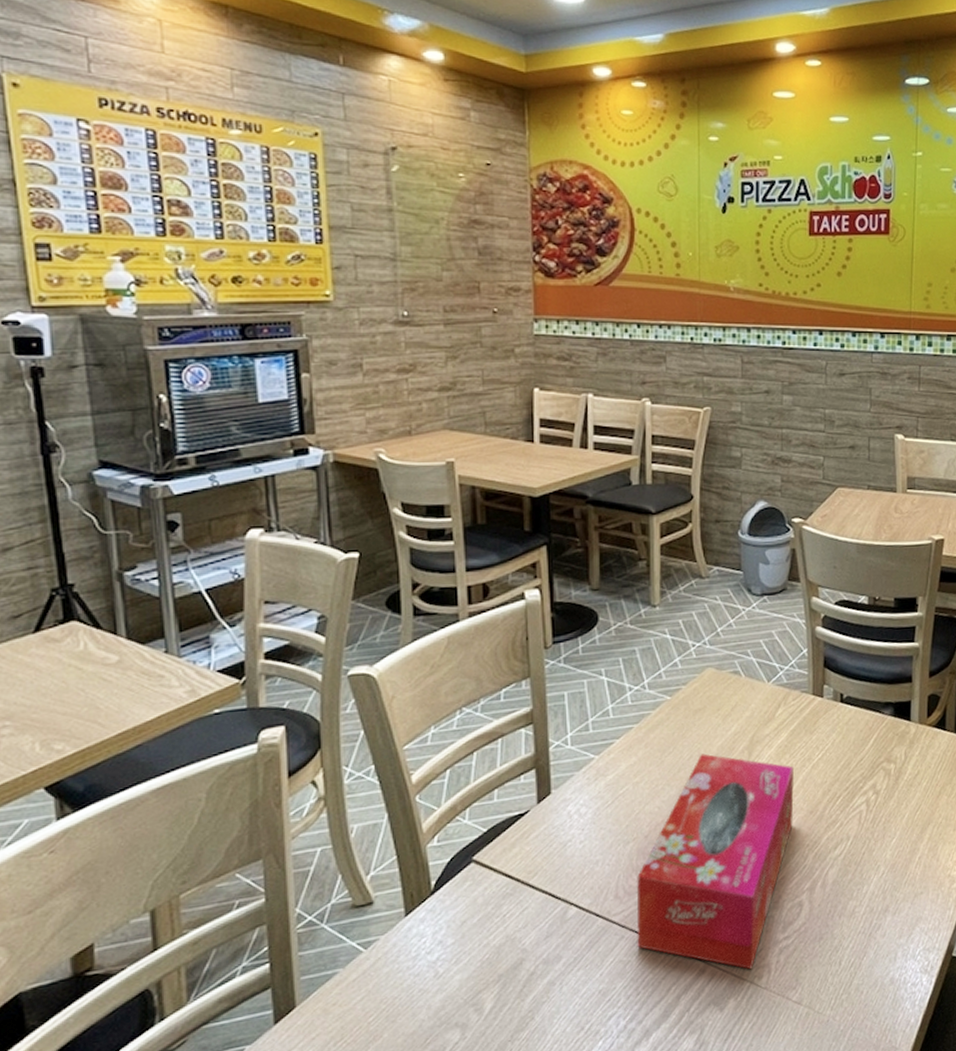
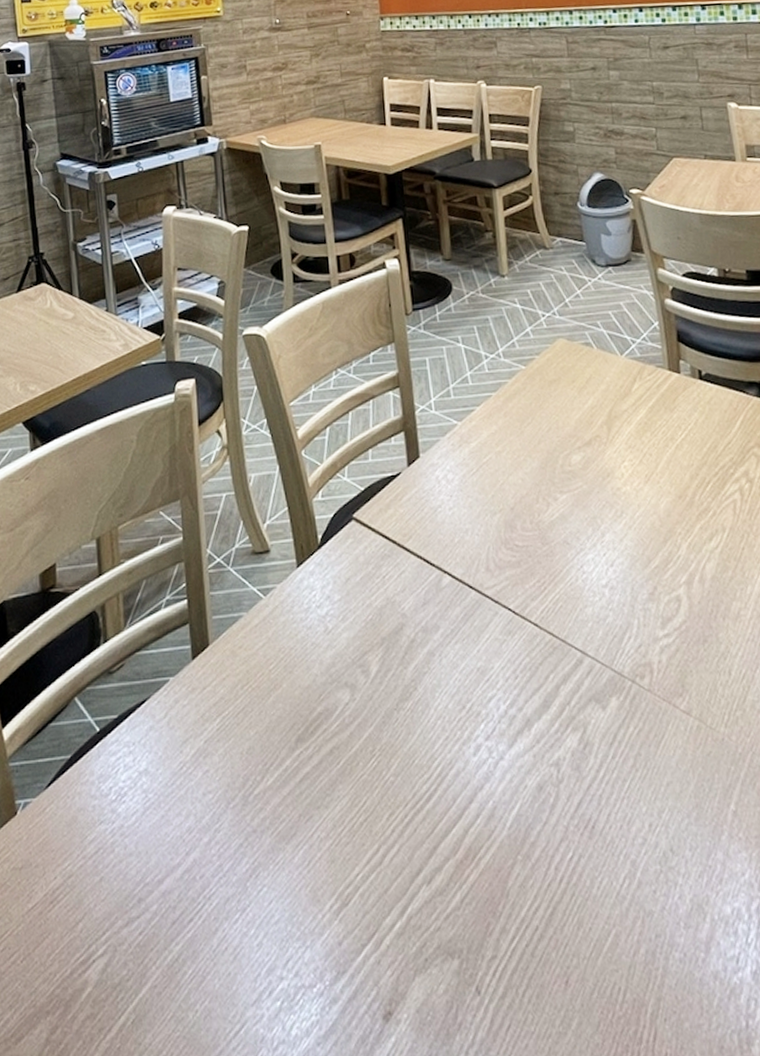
tissue box: present [636,753,794,970] -> none [506,426,662,667]

